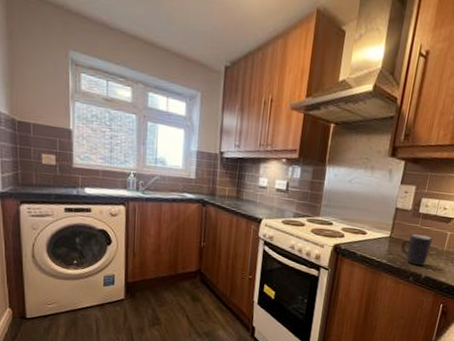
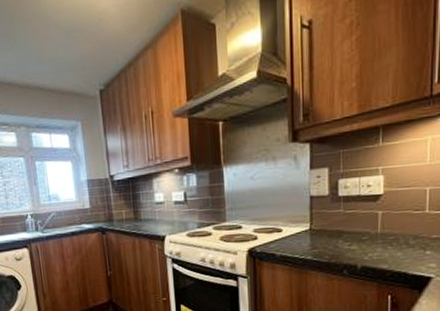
mug: present [400,234,433,266] -> none [324,220,362,256]

